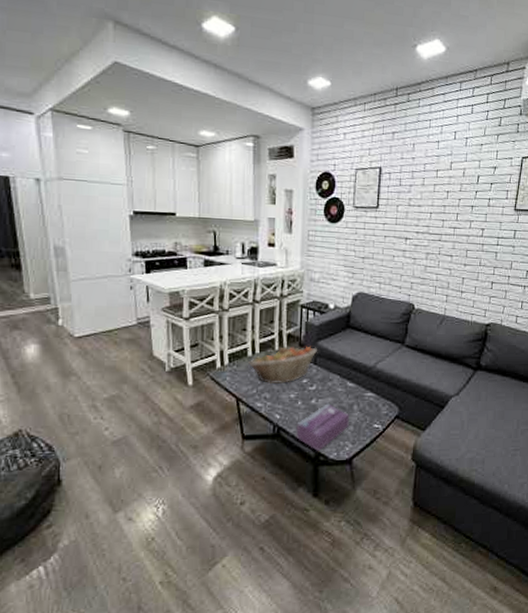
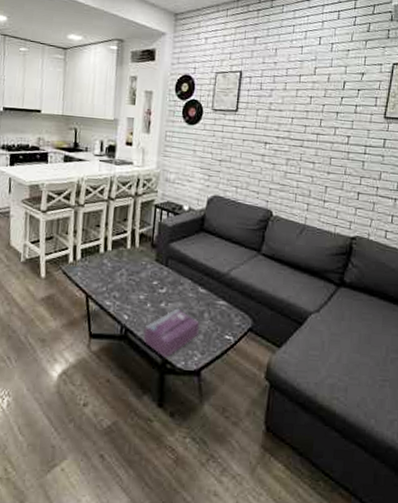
fruit basket: present [248,347,318,383] -> none [100,246,170,284]

